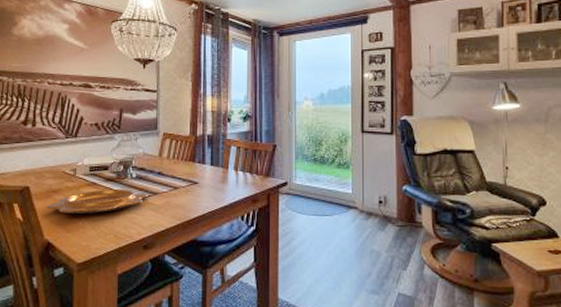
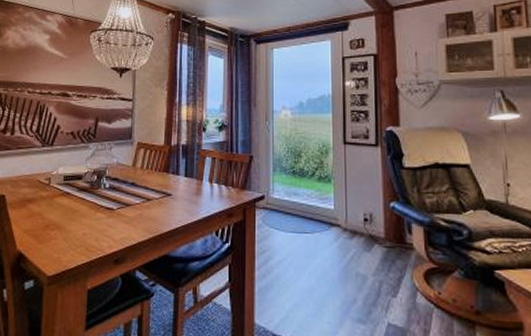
decorative bowl: present [46,189,148,214] -> none [20,199,121,225]

